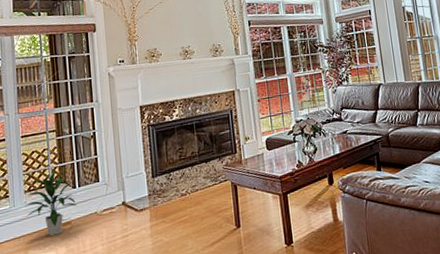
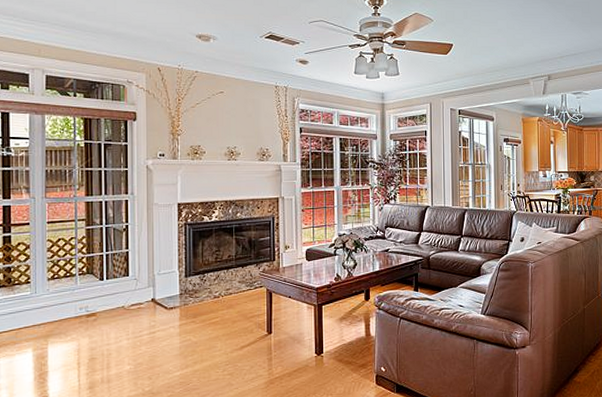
indoor plant: present [24,167,77,237] -> none [47,258,104,327]

